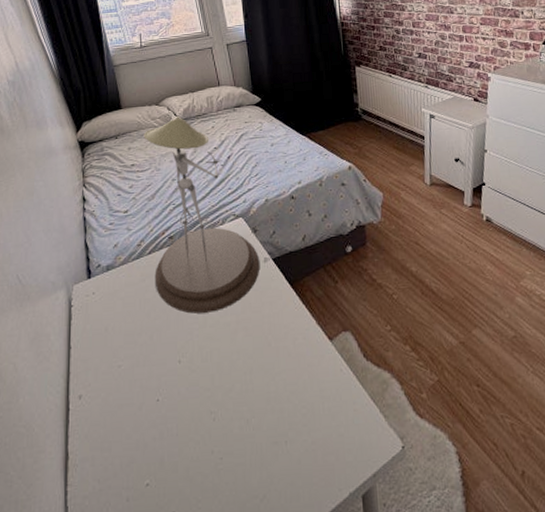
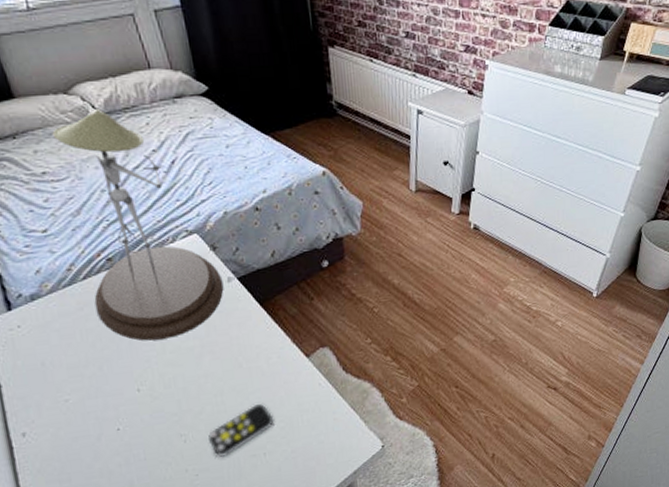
remote control: none [234,385,297,441] -> present [208,403,274,457]

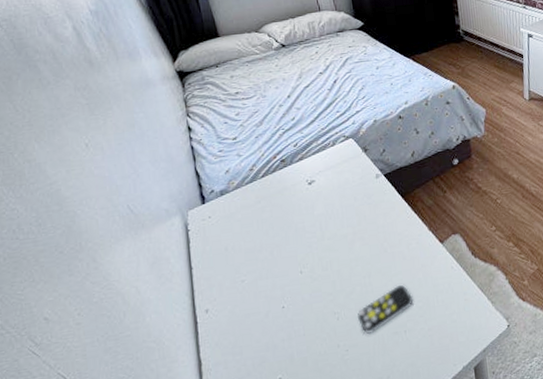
desk lamp: present [52,108,224,341] -> none [245,42,373,229]

